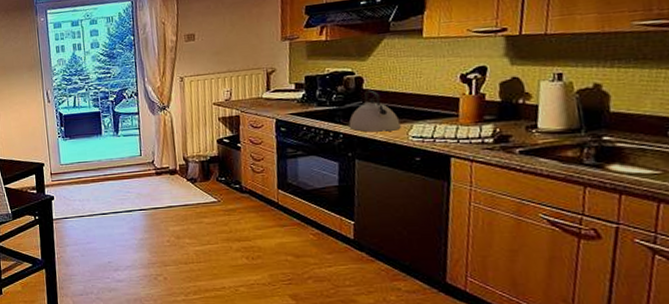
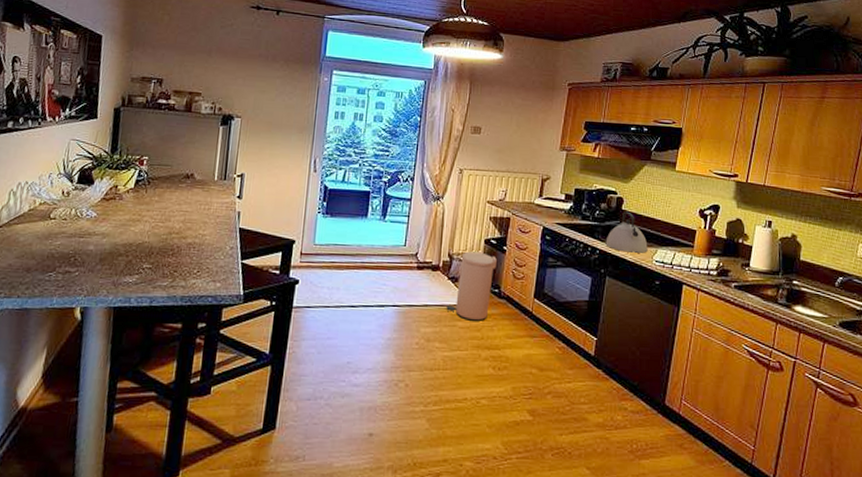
pedal bin: none [190,152,234,217] -> present [446,251,497,321]

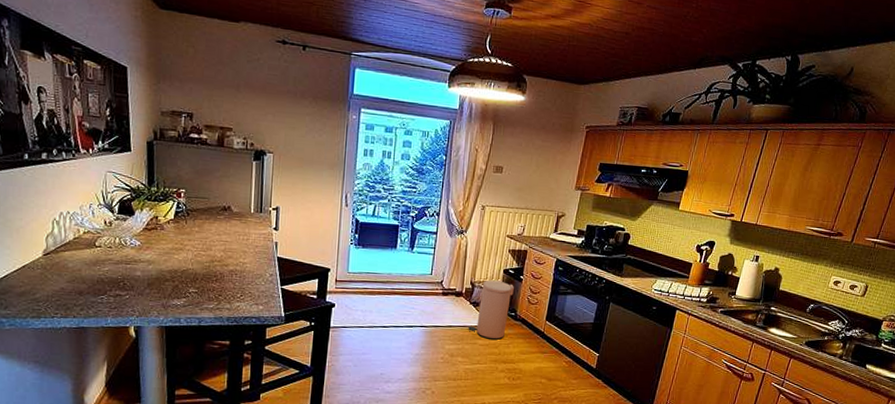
kettle: present [605,211,648,253] -> none [611,246,649,283]

